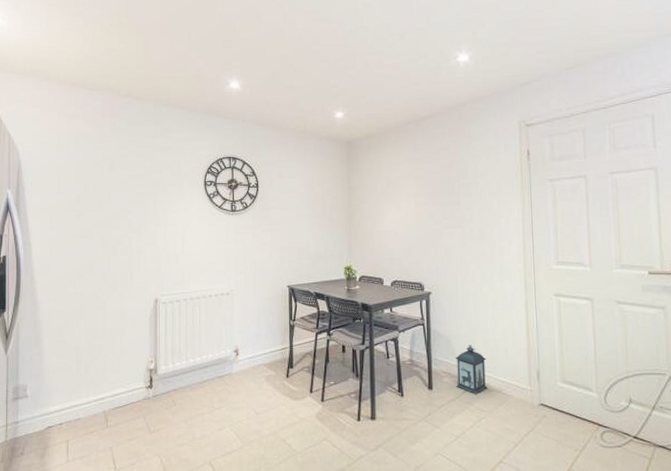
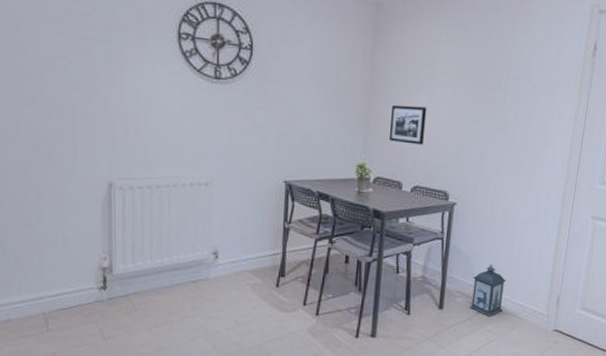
picture frame: none [367,215,398,246] -> present [388,104,428,145]

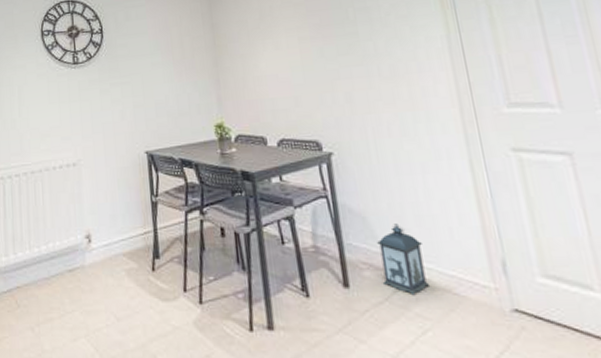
picture frame: present [388,104,428,145] -> none [238,55,281,96]

